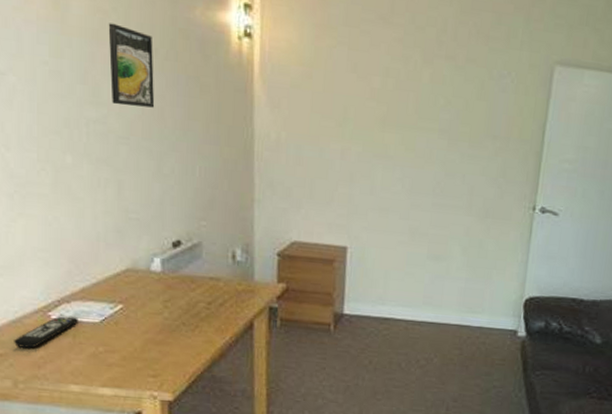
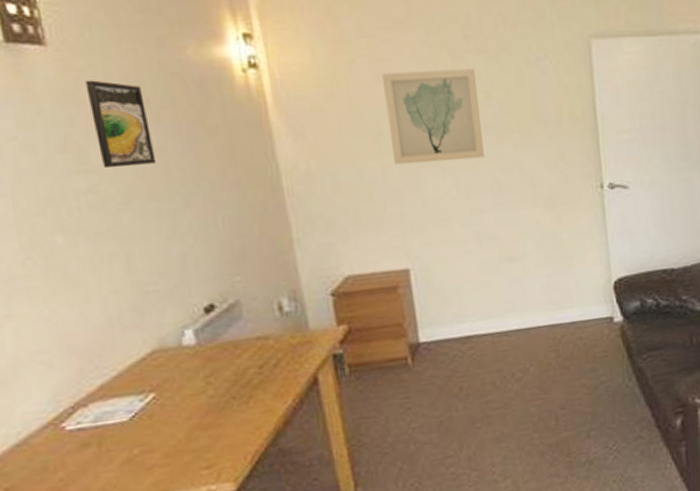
remote control: present [14,316,78,348] -> none [21,421,102,475]
wall art: none [353,63,441,160] -> present [382,68,484,165]

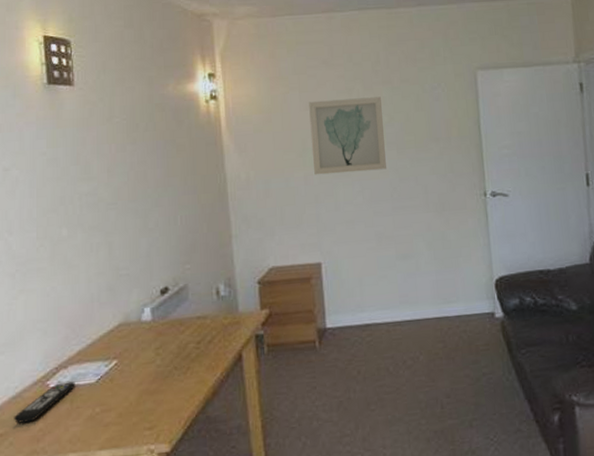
remote control: none [21,421,102,475] -> present [14,381,75,424]
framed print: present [85,80,157,169] -> none [96,110,138,177]

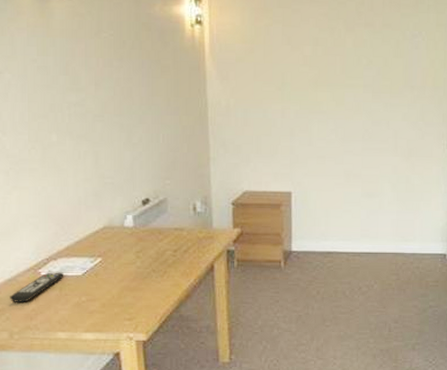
wall art: present [309,96,386,175] -> none [290,36,362,111]

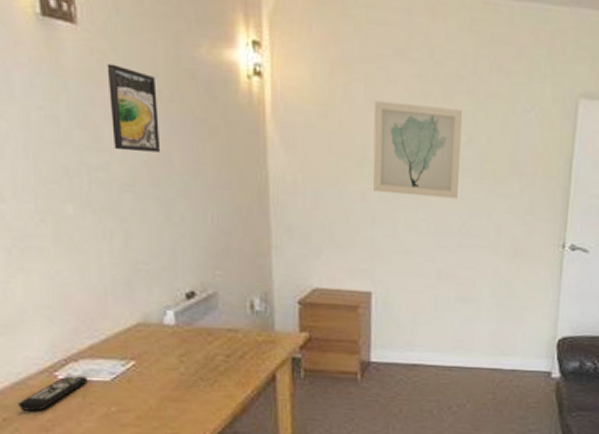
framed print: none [85,24,124,89] -> present [107,63,161,153]
wall art: none [290,36,362,111] -> present [373,100,462,199]

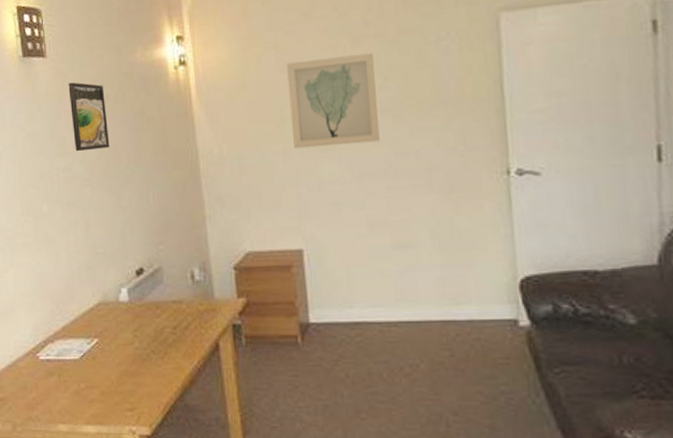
remote control: present [18,375,88,411] -> none [11,356,62,390]

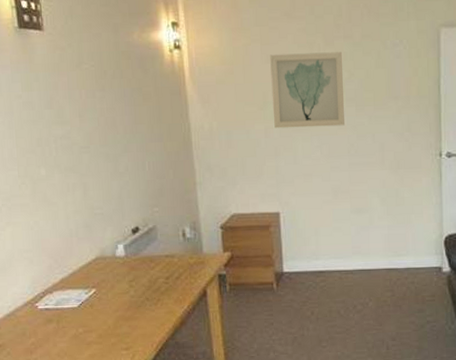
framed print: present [68,82,110,152] -> none [66,56,108,121]

